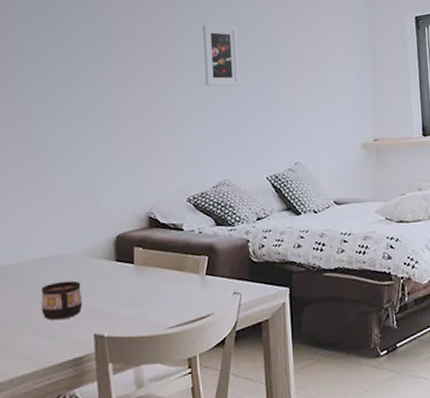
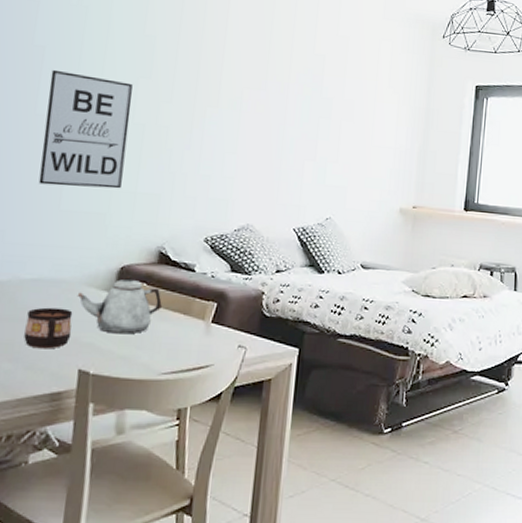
wall art: none [28,66,105,172] -> present [38,69,133,189]
teapot: none [82,242,159,298] -> present [77,275,162,334]
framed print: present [202,24,240,87] -> none [243,56,287,128]

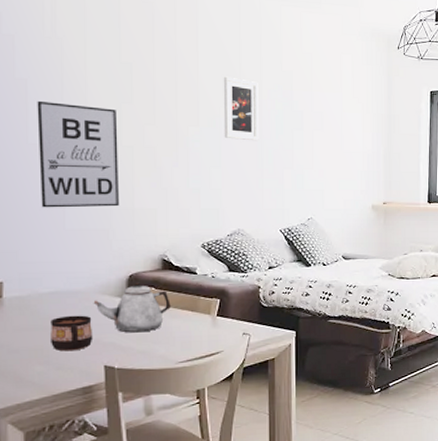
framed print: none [243,56,287,128] -> present [223,76,259,141]

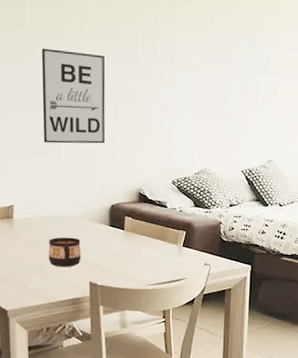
teapot: present [93,282,171,333] -> none [82,212,144,256]
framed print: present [223,76,259,141] -> none [195,23,229,86]

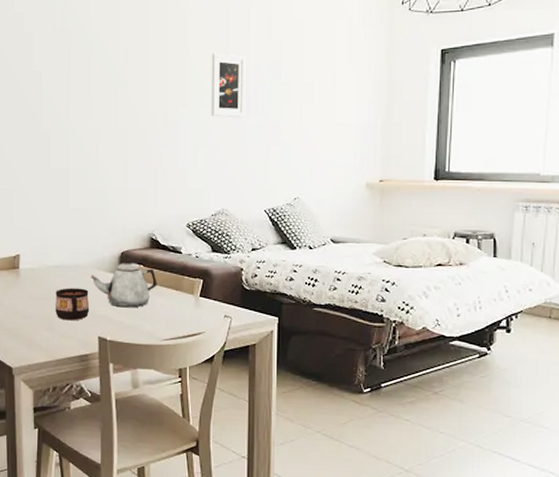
wall art: present [41,48,106,144] -> none [49,90,114,188]
teapot: none [82,212,144,256] -> present [90,259,157,308]
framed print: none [195,23,229,86] -> present [210,53,246,118]

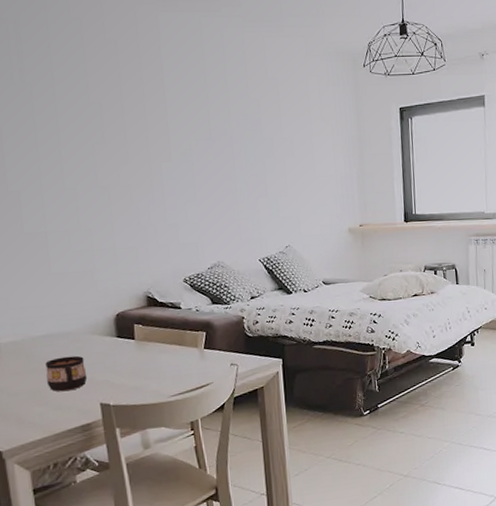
teapot: present [90,259,157,308] -> none [84,320,159,370]
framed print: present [210,53,246,118] -> none [191,109,232,173]

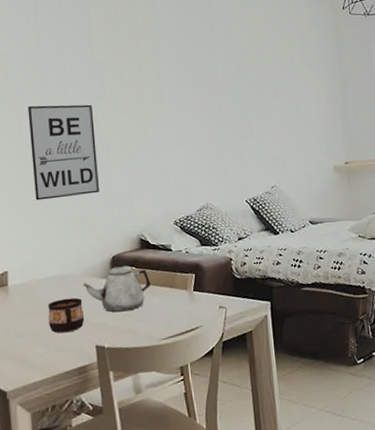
wall art: none [12,147,100,254] -> present [27,104,99,201]
teapot: none [84,320,159,370] -> present [82,262,151,313]

